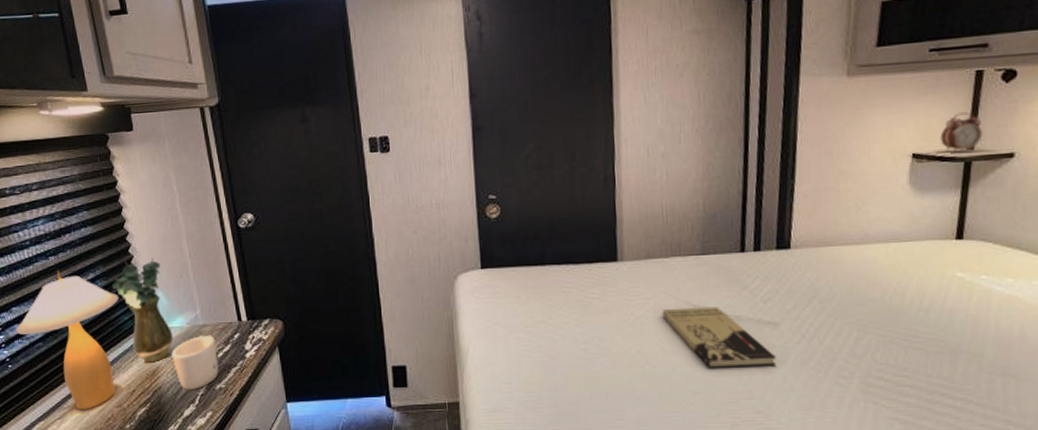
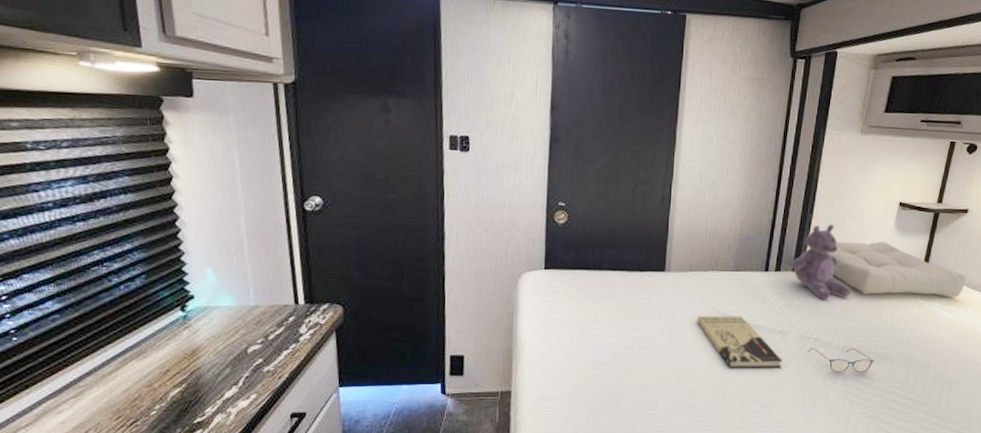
table lamp: present [16,270,119,410] -> none [26,237,160,388]
vase: present [111,258,173,364] -> none [152,233,219,343]
mug: present [171,334,219,390] -> none [216,316,269,371]
stuffed animal: none [774,189,859,282] -> present [791,224,851,300]
seat cushion: none [786,203,1024,271] -> present [802,239,966,298]
glasses: none [808,338,903,369] -> present [808,348,875,373]
alarm clock: present [940,112,983,152] -> none [920,173,950,205]

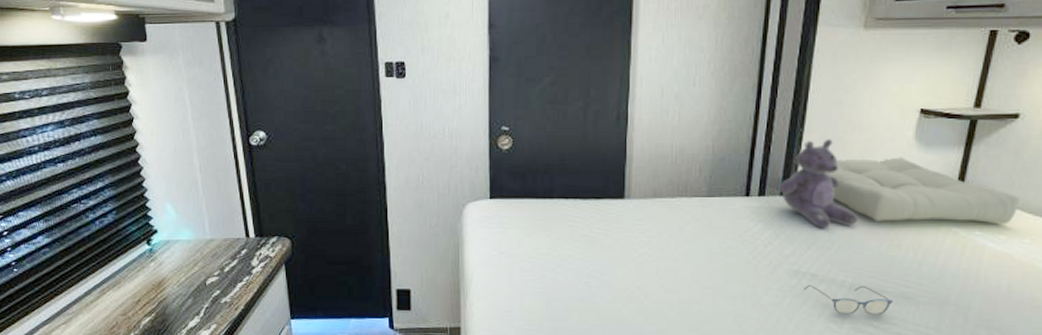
book: present [697,315,782,368] -> none [664,247,772,309]

